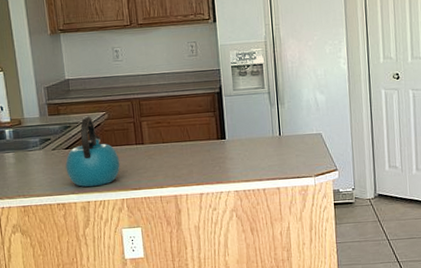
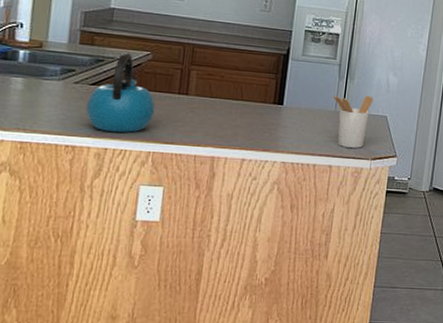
utensil holder: none [268,117,306,169] -> present [332,95,373,148]

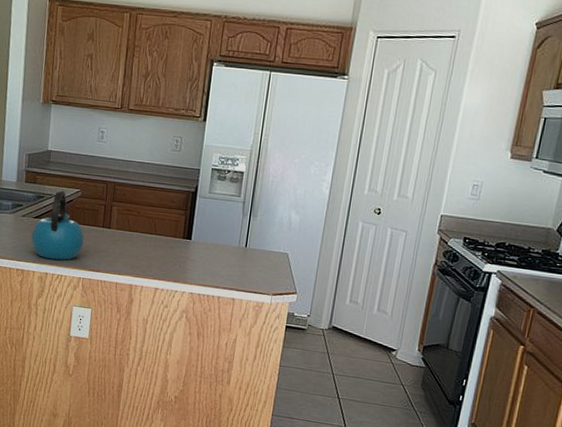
utensil holder: present [332,95,373,148] -> none [236,231,275,283]

